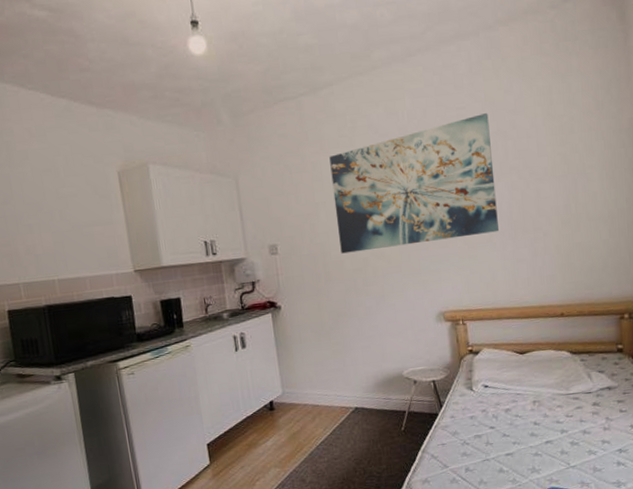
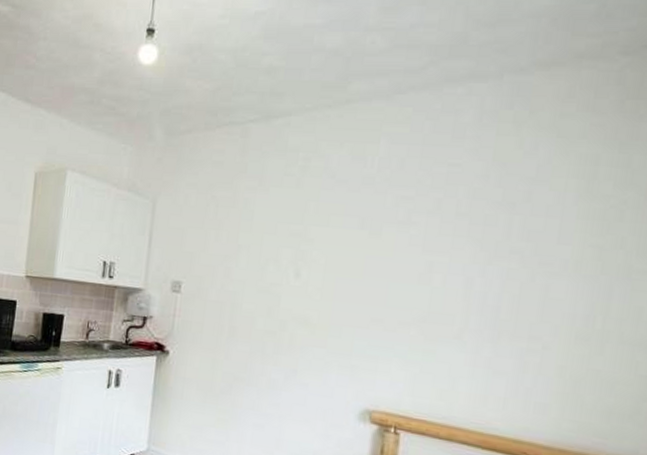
wall art: present [329,112,499,254] -> none [255,175,493,329]

